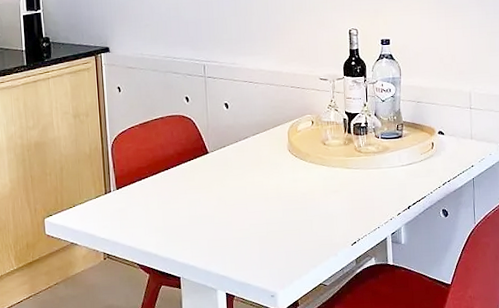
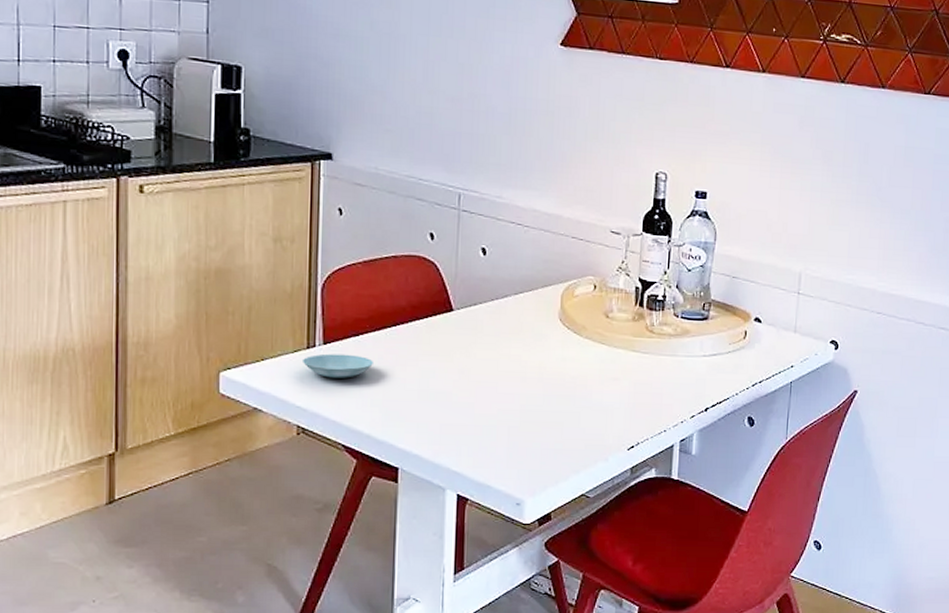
saucer: none [102,195,154,214] -> present [301,353,373,378]

